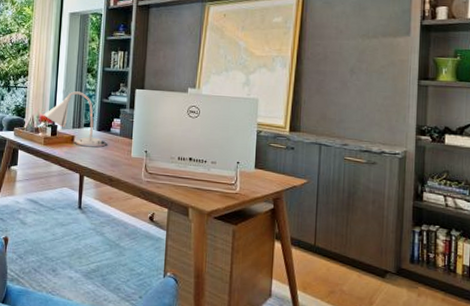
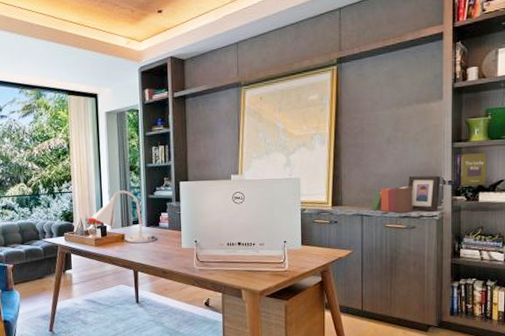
books: none [329,118,375,148] -> present [370,186,413,214]
picture frame: none [370,109,405,149] -> present [408,175,441,211]
books: none [406,91,455,127] -> present [442,152,487,186]

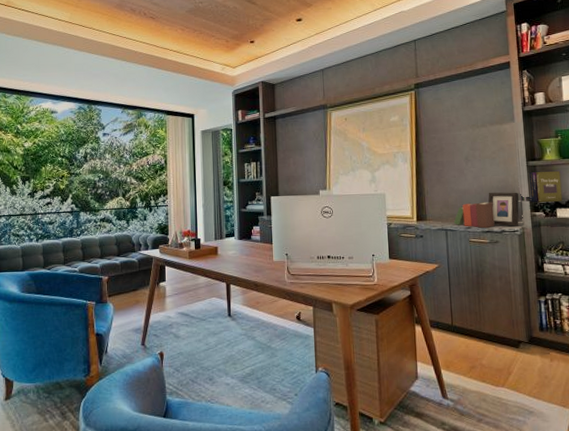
table lamp: present [91,190,158,244] -> none [185,204,250,256]

